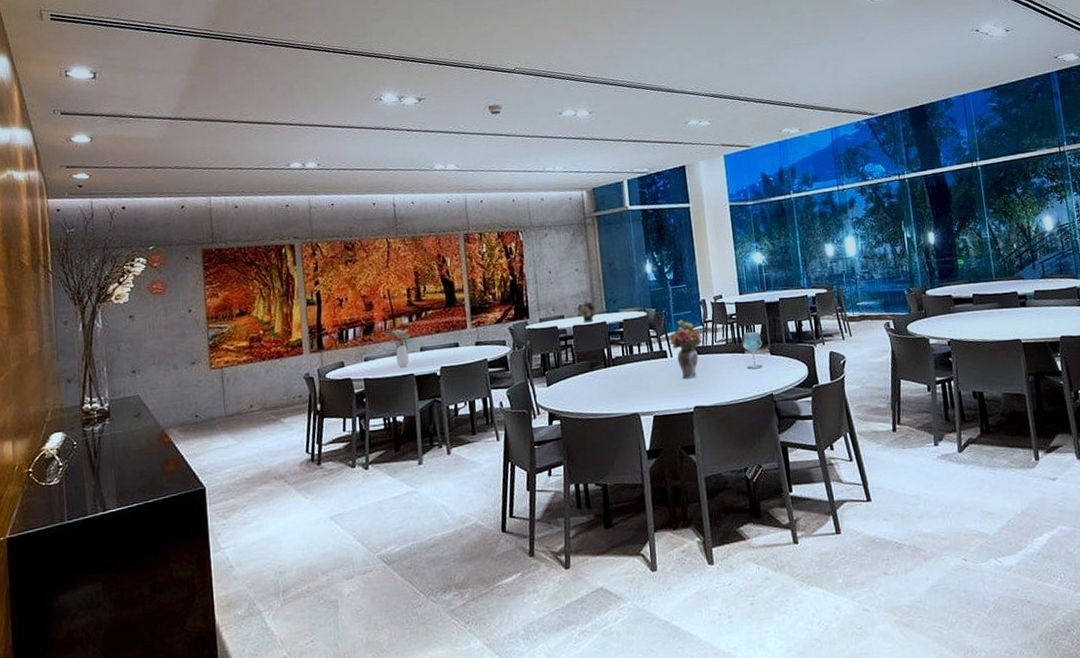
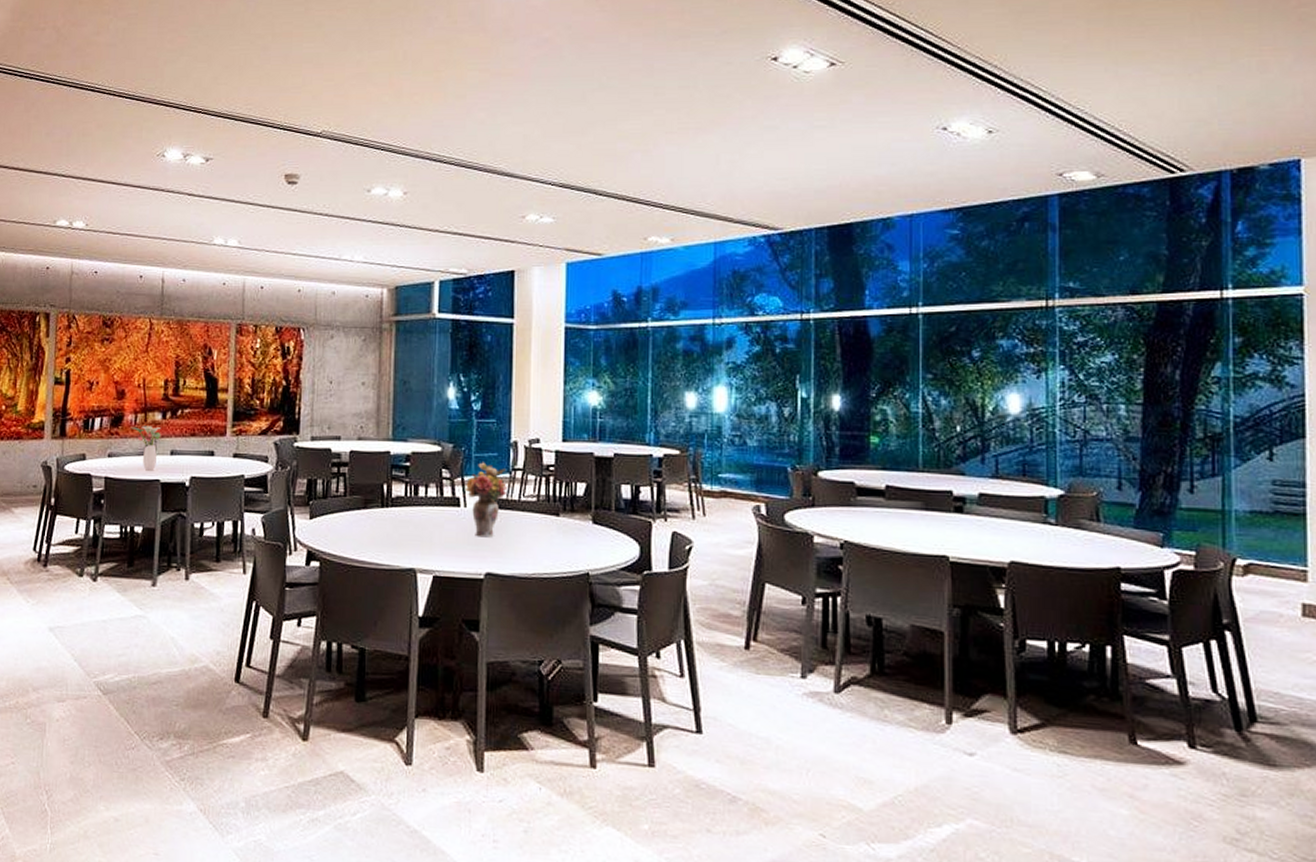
flower arrangement: present [577,299,598,323] -> none [357,421,383,450]
wine glass: present [742,332,763,370] -> none [557,491,584,539]

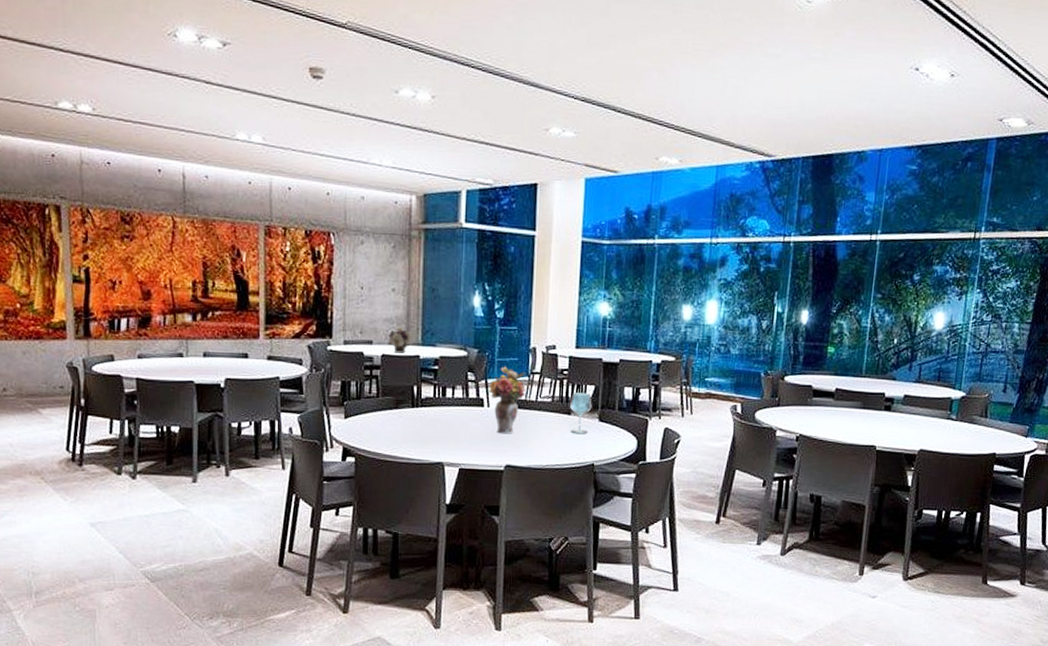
flower arrangement: present [130,426,162,472] -> none [159,327,193,374]
flower arrangement: none [357,421,383,450] -> present [388,326,412,354]
wine glass: none [557,491,584,539] -> present [569,393,592,435]

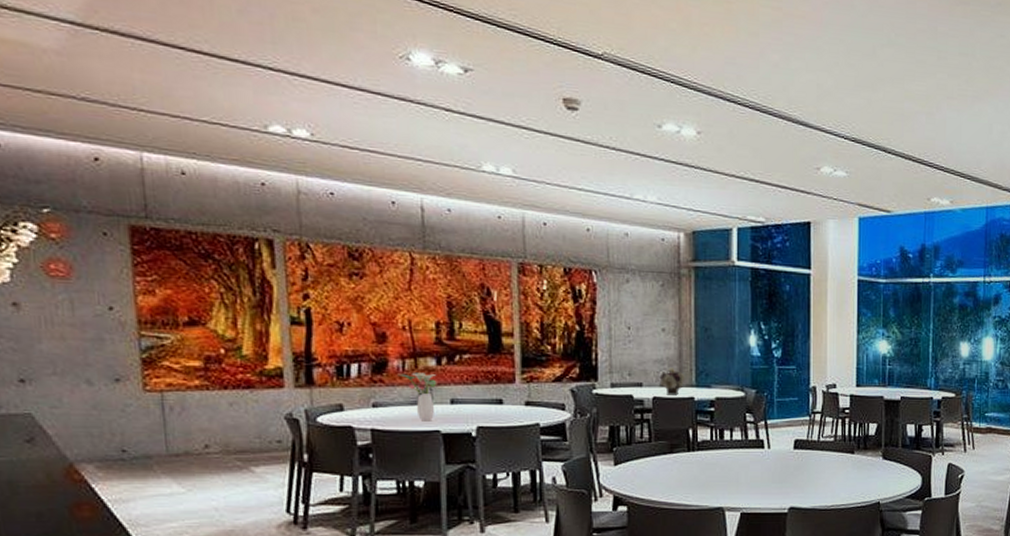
flower arrangement: none [159,327,193,374] -> present [397,372,437,423]
flower arrangement: present [487,366,526,434] -> none [767,406,807,476]
wine glass: present [569,393,592,435] -> none [852,431,875,473]

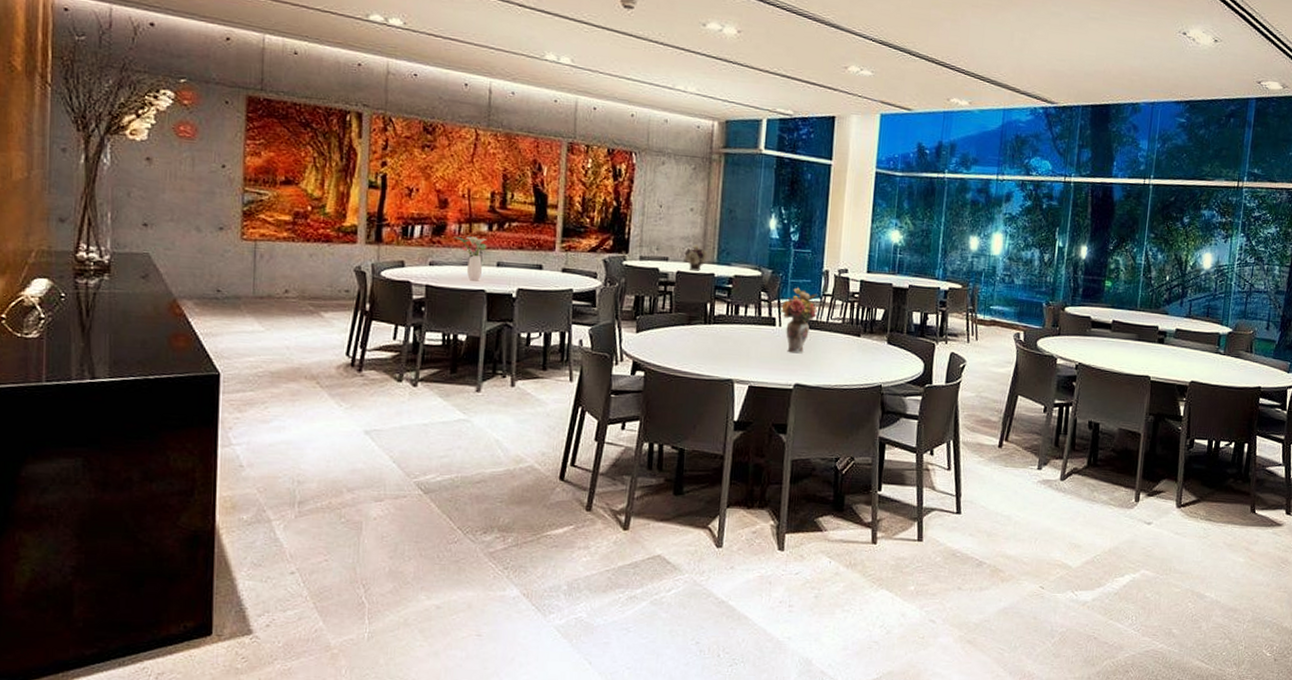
flower arrangement: none [767,406,807,476] -> present [780,287,817,354]

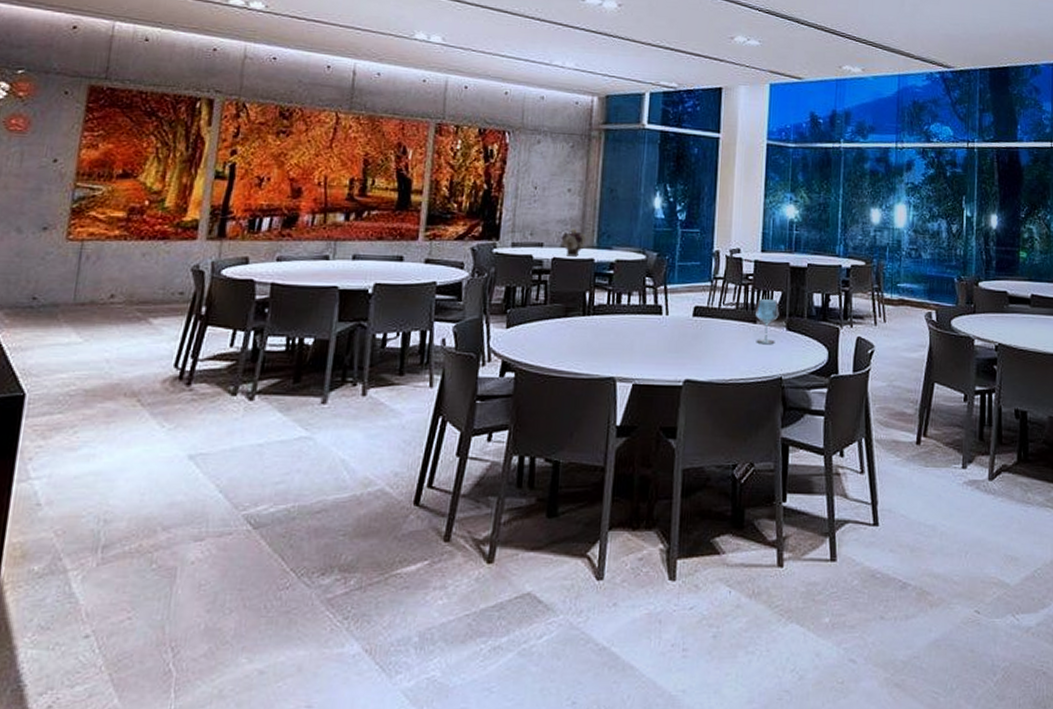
flower arrangement: present [454,236,488,283] -> none [306,227,344,278]
flower arrangement: present [780,287,817,354] -> none [667,270,708,345]
wine glass: none [859,315,882,356] -> present [754,299,779,345]

